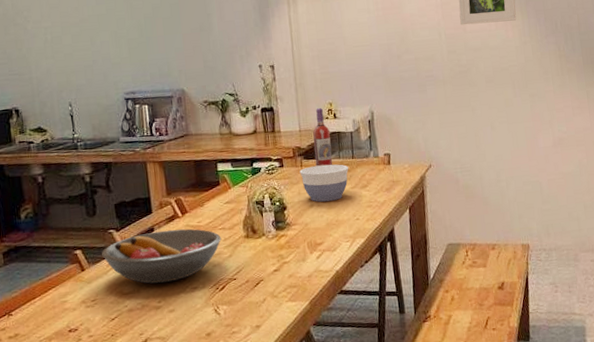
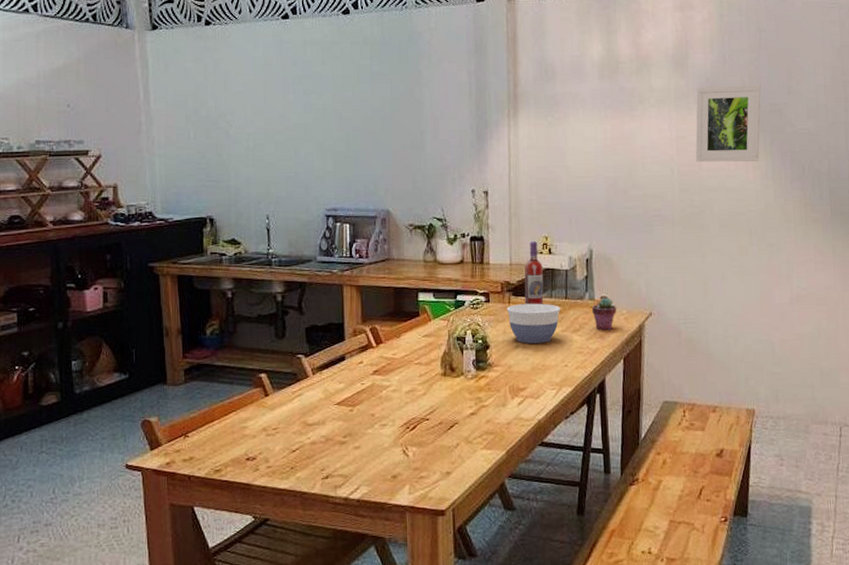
fruit bowl: present [102,228,221,284] -> none [288,360,416,417]
potted succulent: none [377,154,400,185] -> present [592,297,617,331]

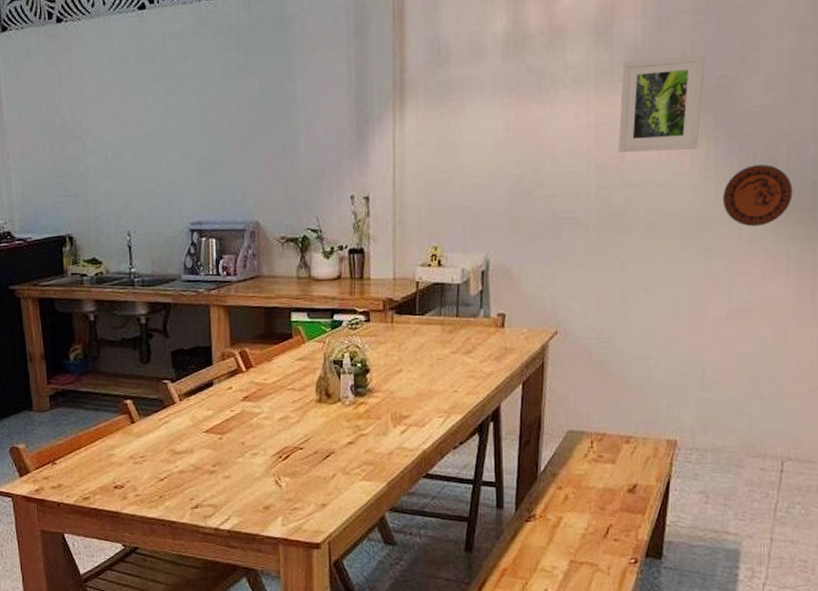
bowl: present [507,303,561,344] -> none [389,322,451,367]
wine bottle: present [524,240,544,305] -> none [409,251,432,324]
potted succulent: present [592,297,617,331] -> none [487,314,517,353]
decorative plate: none [780,176,835,227] -> present [722,164,793,227]

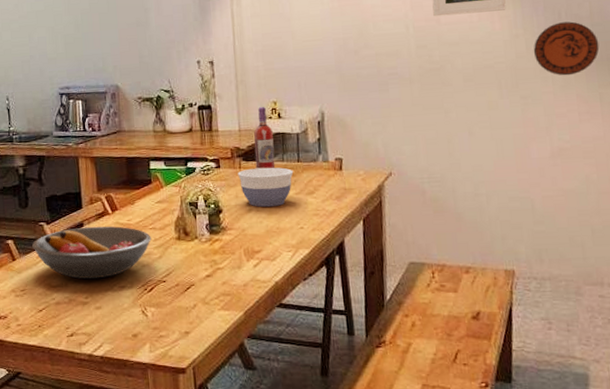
fruit bowl: none [154,385,289,445] -> present [32,226,151,279]
bowl: none [389,322,451,367] -> present [238,167,294,207]
wine bottle: none [409,251,432,324] -> present [254,106,276,169]

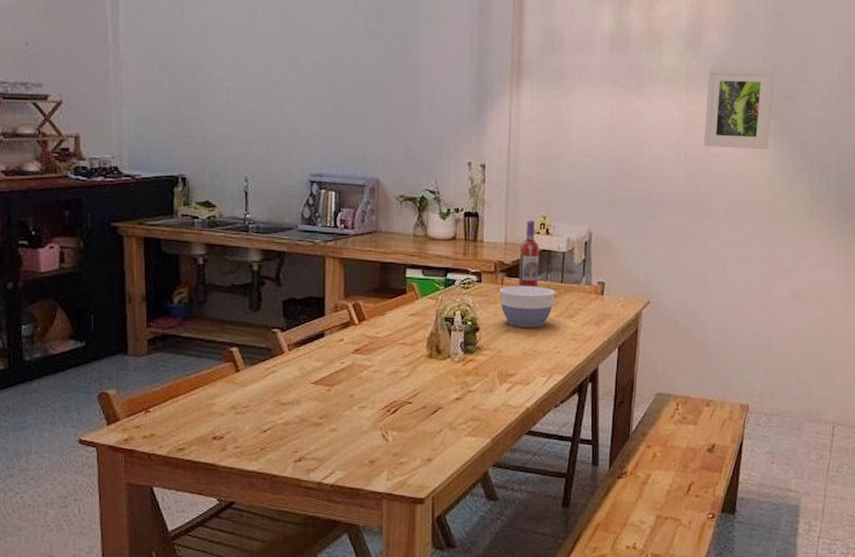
fruit bowl: present [32,226,151,279] -> none [261,337,400,397]
decorative plate: present [533,21,600,76] -> none [787,168,841,220]

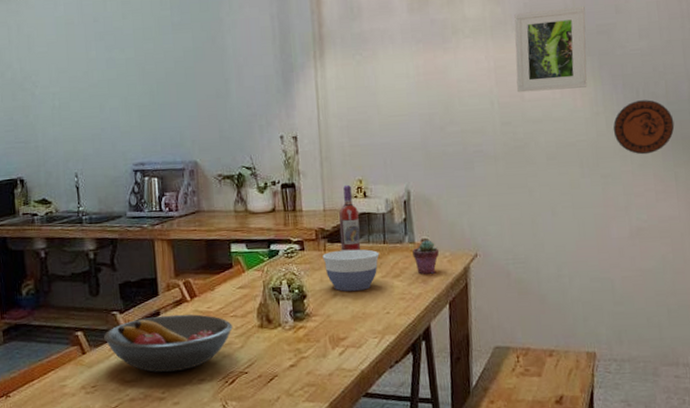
fruit bowl: none [261,337,400,397] -> present [104,314,233,373]
potted succulent: none [588,283,614,318] -> present [412,240,440,275]
decorative plate: none [787,168,841,220] -> present [613,100,675,155]

